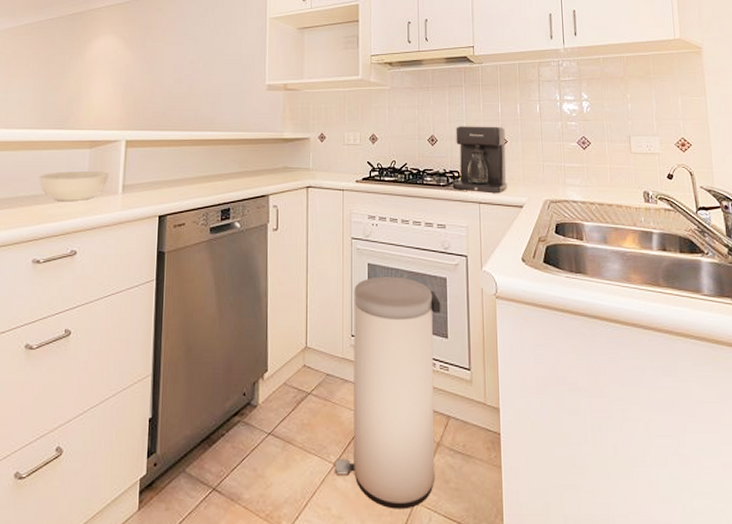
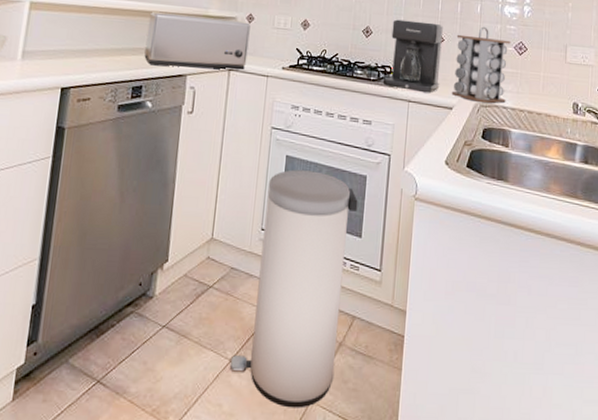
toaster: none [229,140,323,189] -> present [144,12,251,71]
spice rack: none [519,125,575,199] -> present [451,26,511,104]

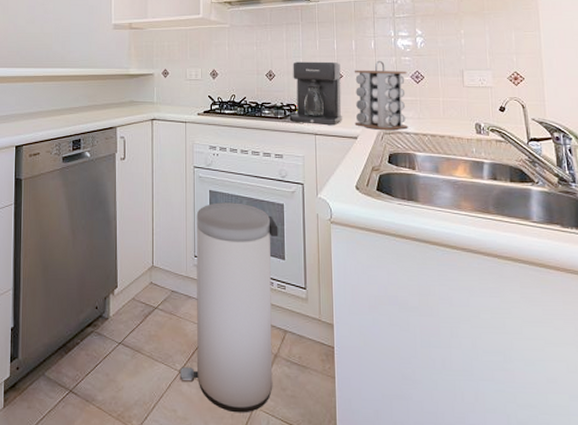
toaster: present [144,12,251,71] -> none [80,76,166,121]

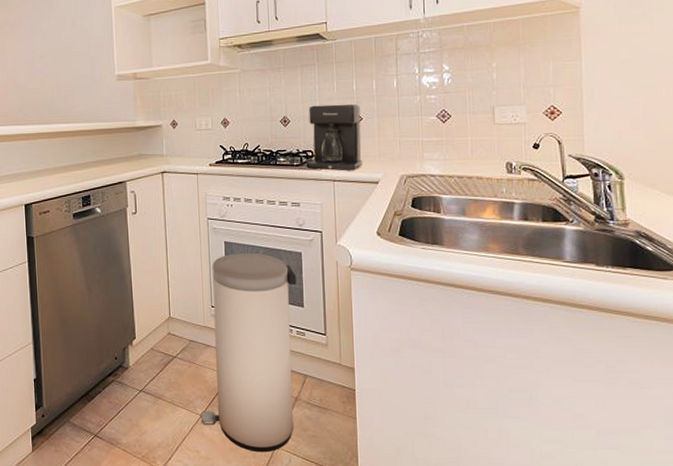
spice rack: present [354,60,408,131] -> none [374,100,433,174]

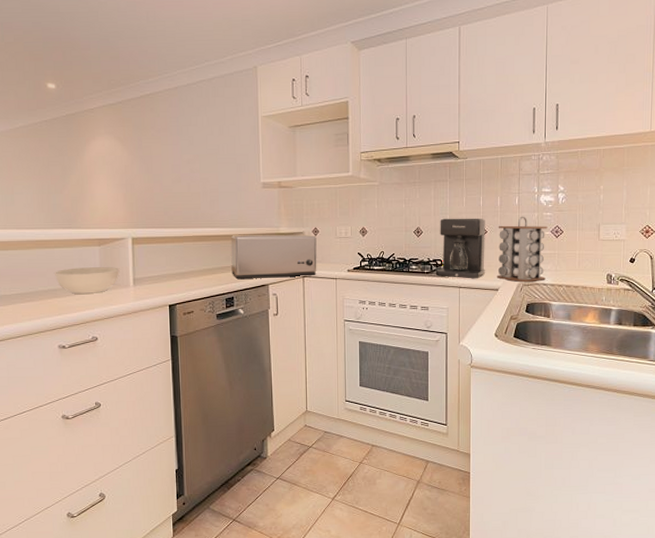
toaster: none [86,127,177,177] -> present [230,234,317,280]
pedal bin: present [200,253,297,453] -> none [332,352,423,530]
spice rack: none [374,100,433,174] -> present [496,216,548,283]

